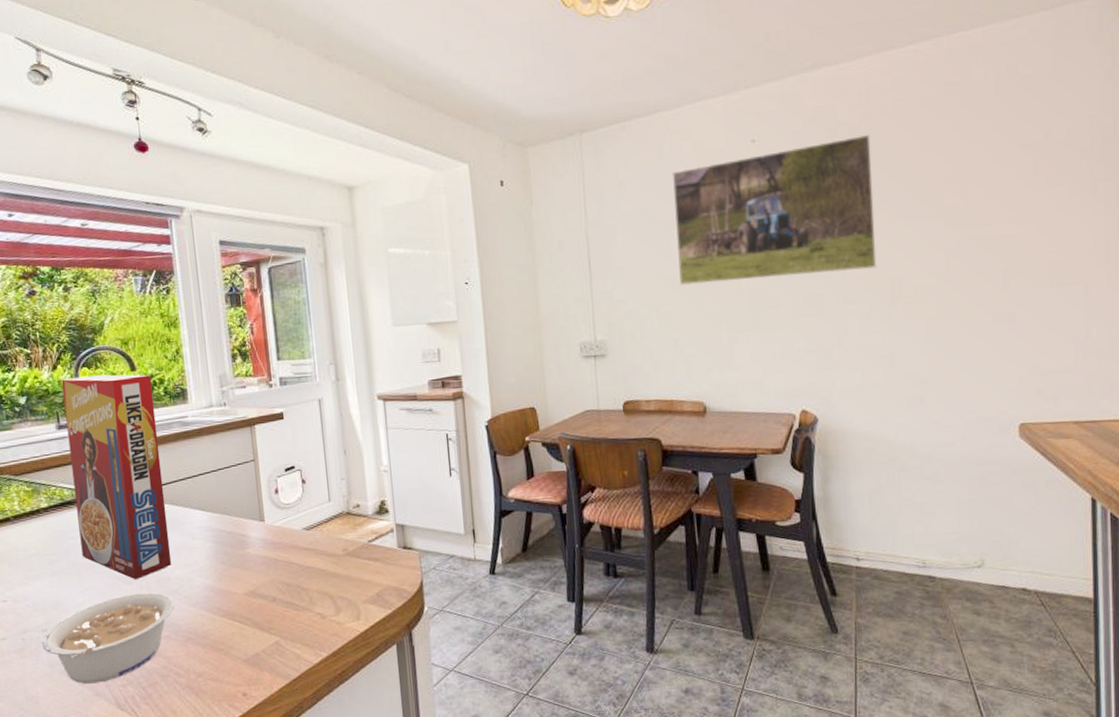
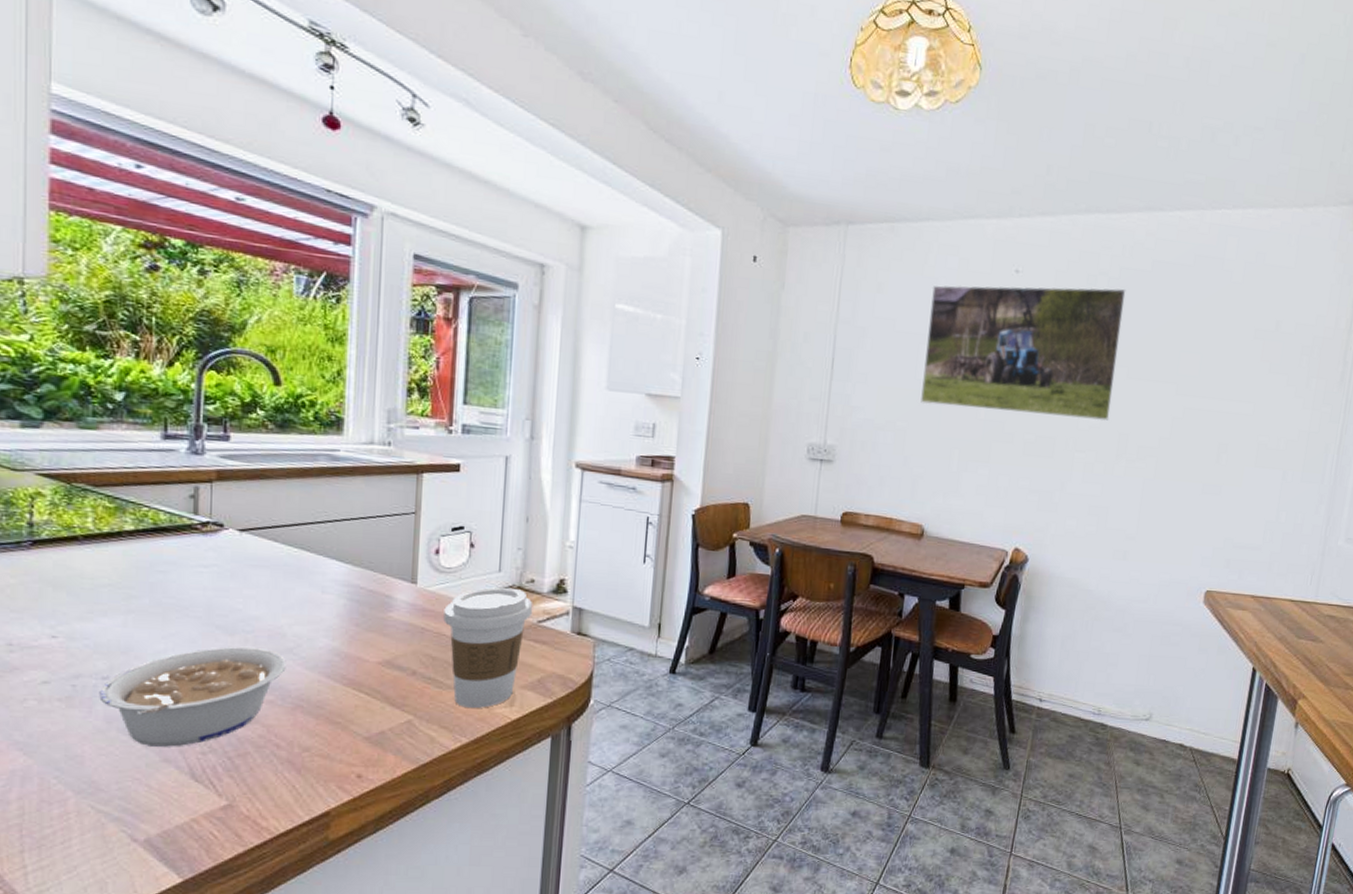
cereal box: present [61,374,172,580] -> none [172,379,300,632]
coffee cup: none [289,514,363,625] -> present [443,587,533,708]

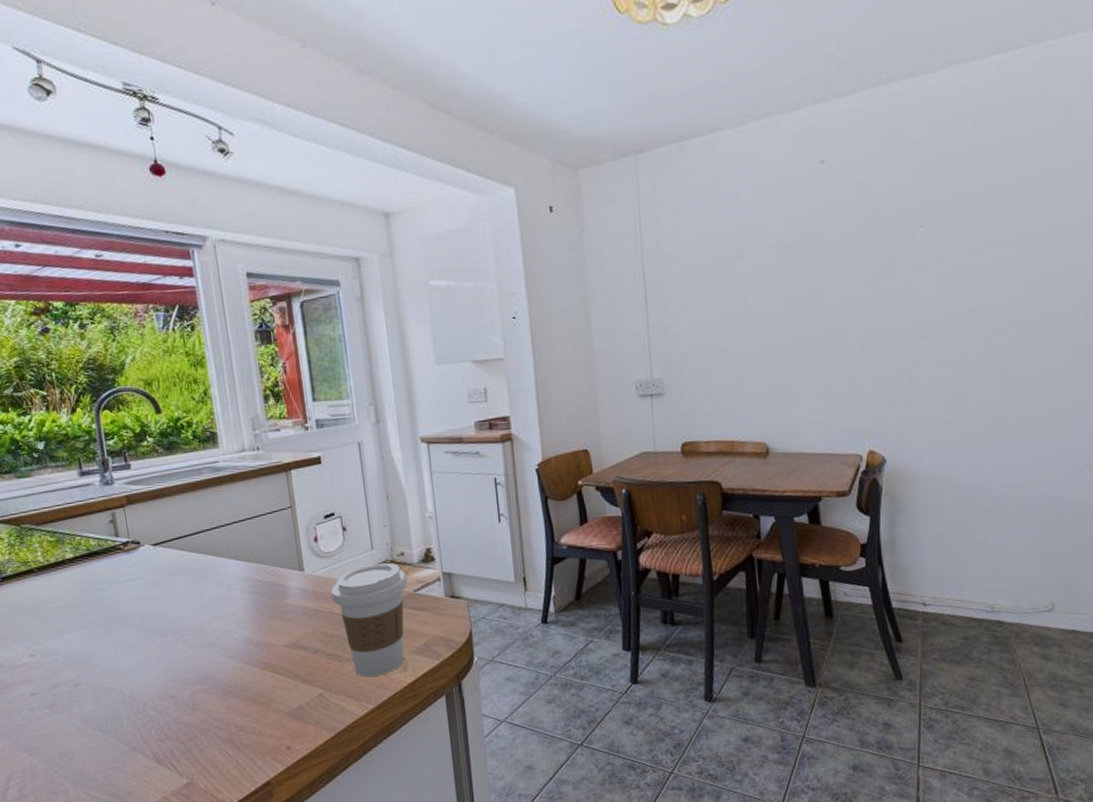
legume: present [99,647,286,747] -> none [74,645,212,739]
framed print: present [921,285,1126,421] -> none [734,154,952,320]

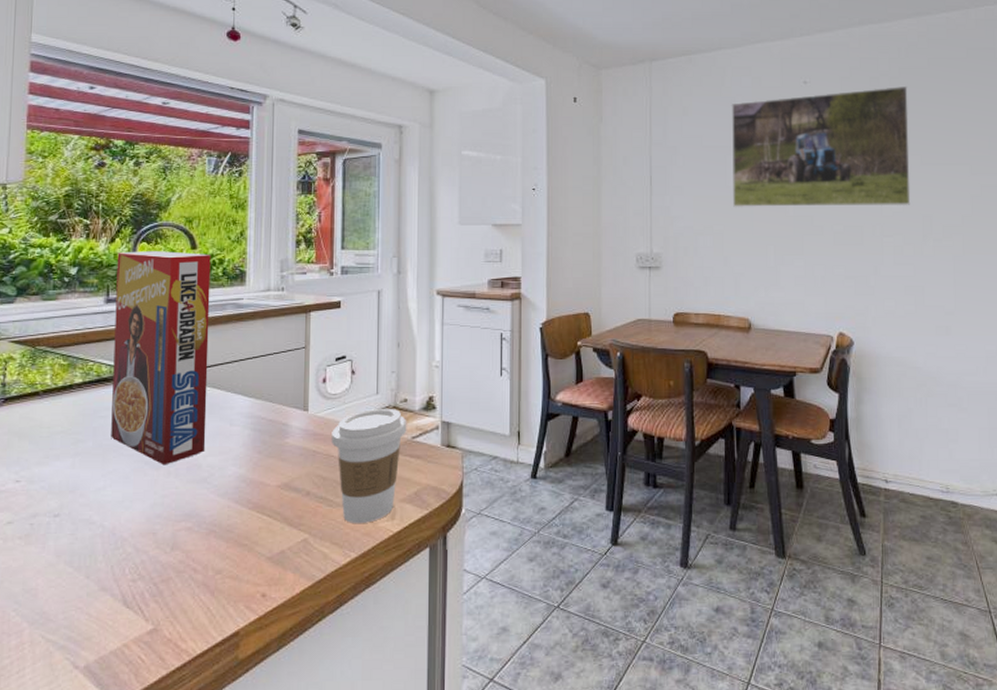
cereal box: none [81,417,208,633] -> present [111,251,211,466]
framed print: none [734,154,952,320] -> present [731,85,911,208]

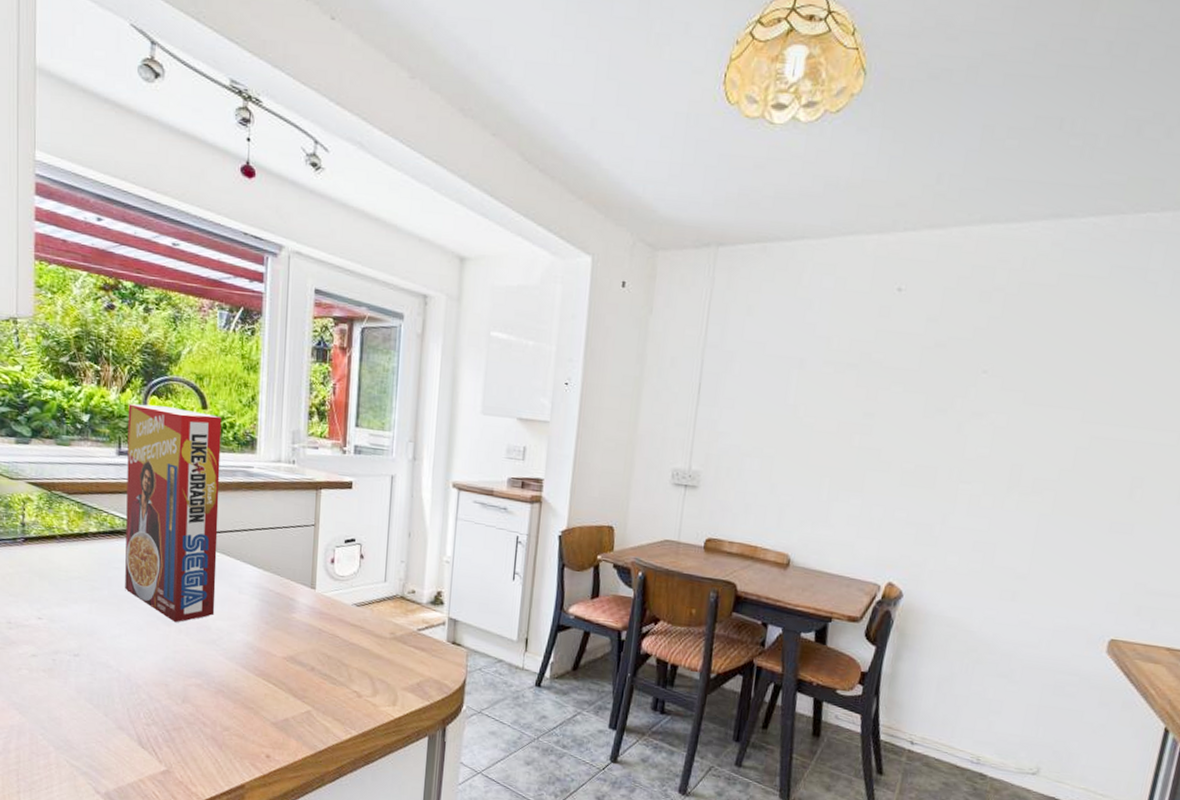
coffee cup: present [331,408,407,523] -> none [337,596,414,705]
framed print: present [731,85,911,208] -> none [790,305,1026,451]

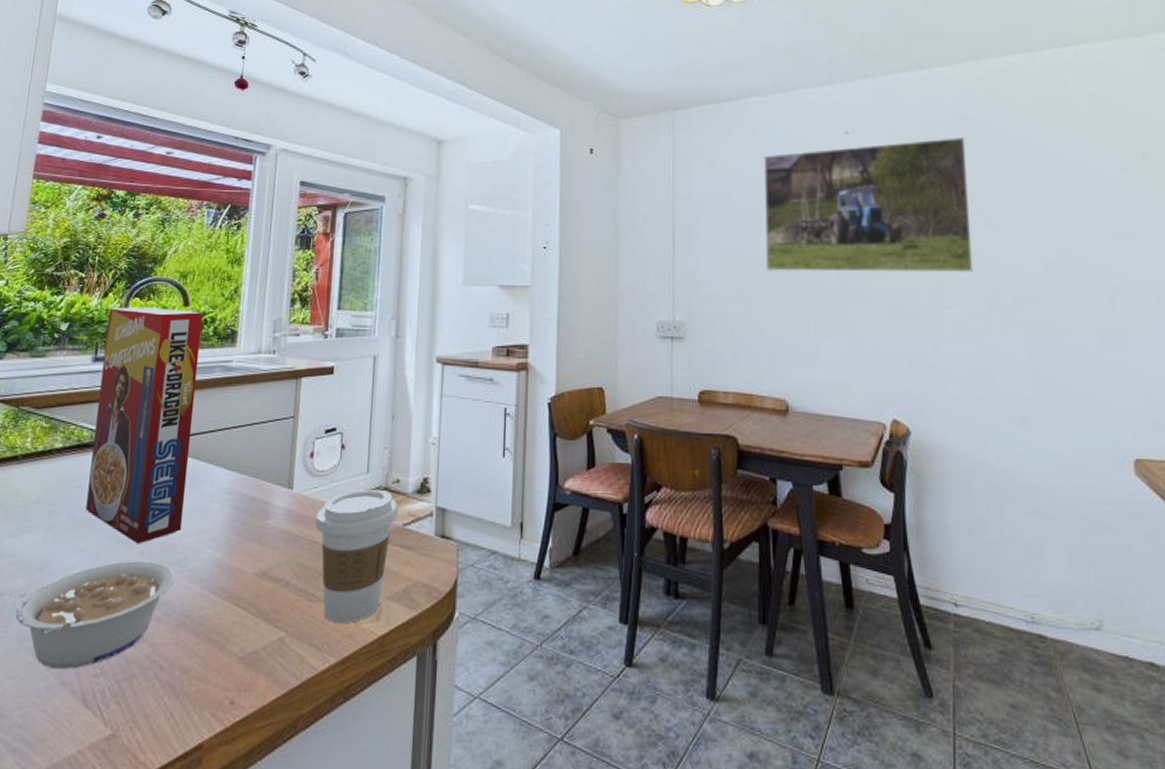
legume: none [72,635,211,718] -> present [15,561,175,669]
coffee cup: none [337,596,414,705] -> present [316,489,399,623]
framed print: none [790,305,1026,451] -> present [763,136,974,273]

